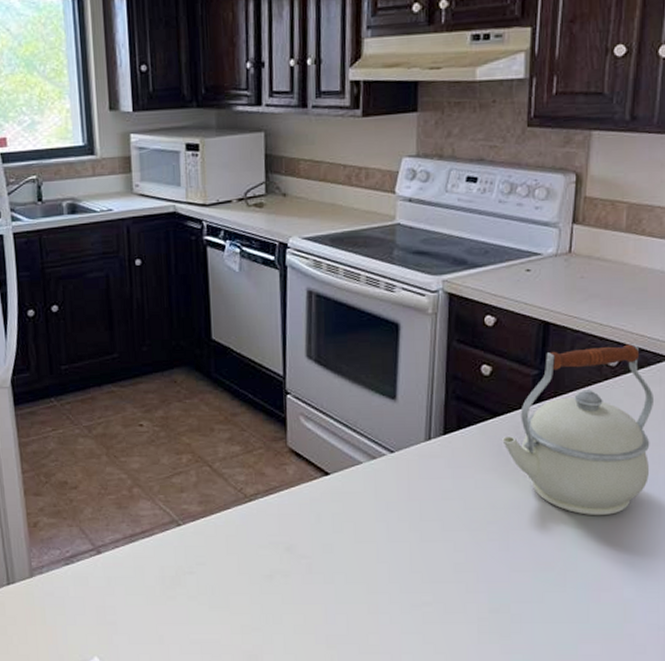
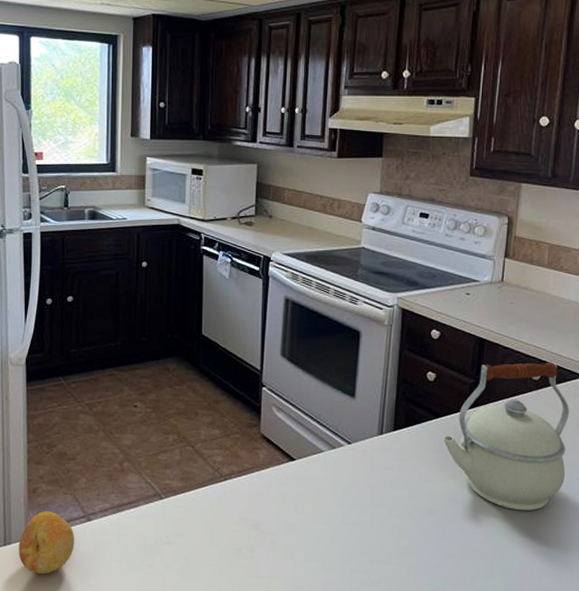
fruit: none [23,546,86,613] -> present [18,511,75,575]

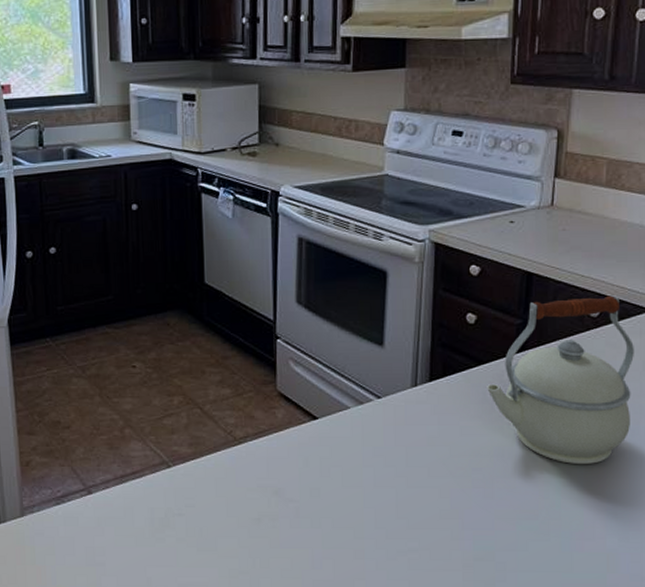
fruit: present [18,511,75,575] -> none [14,485,76,553]

